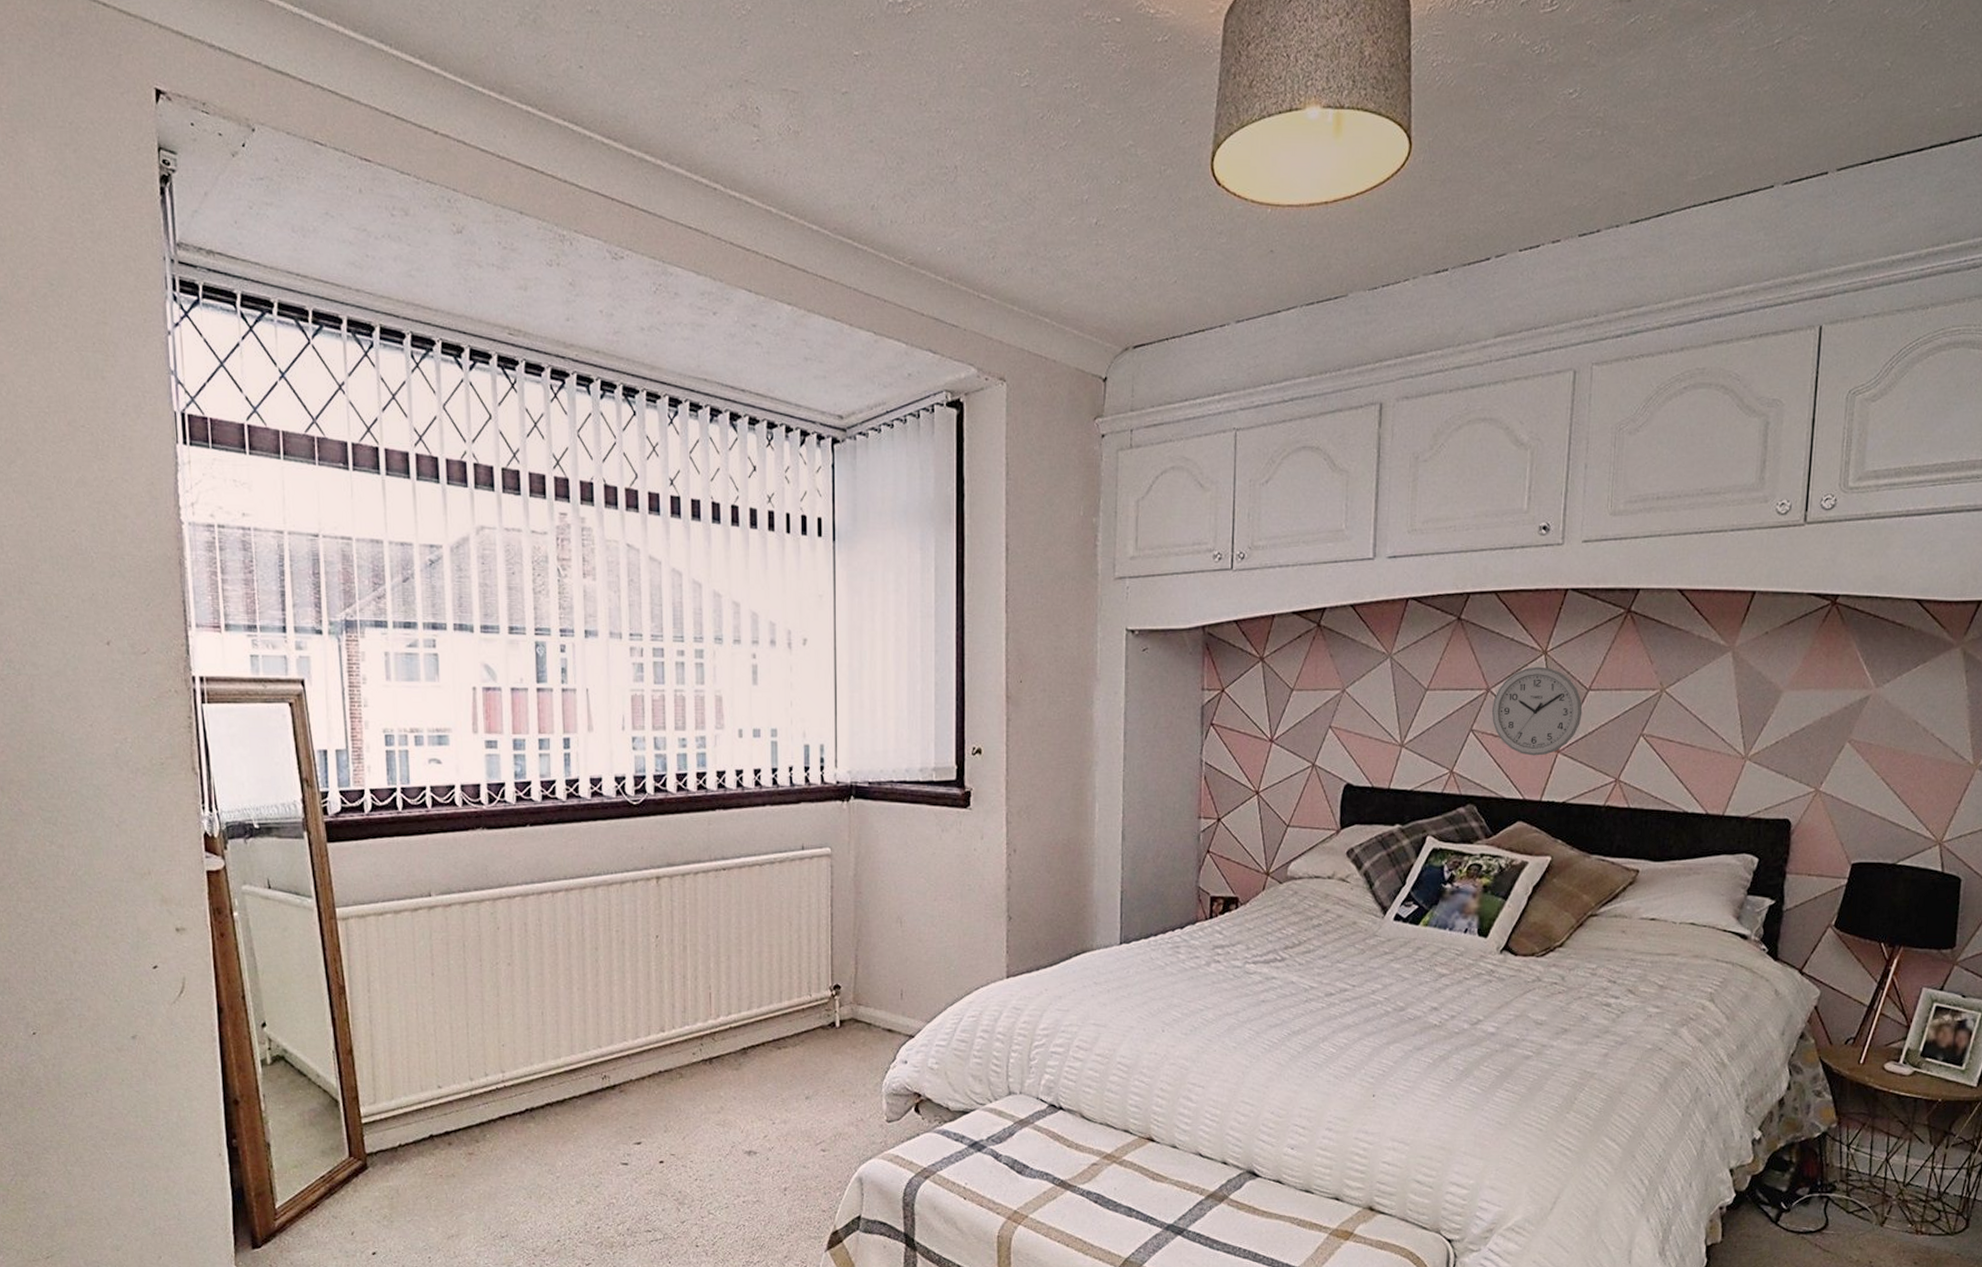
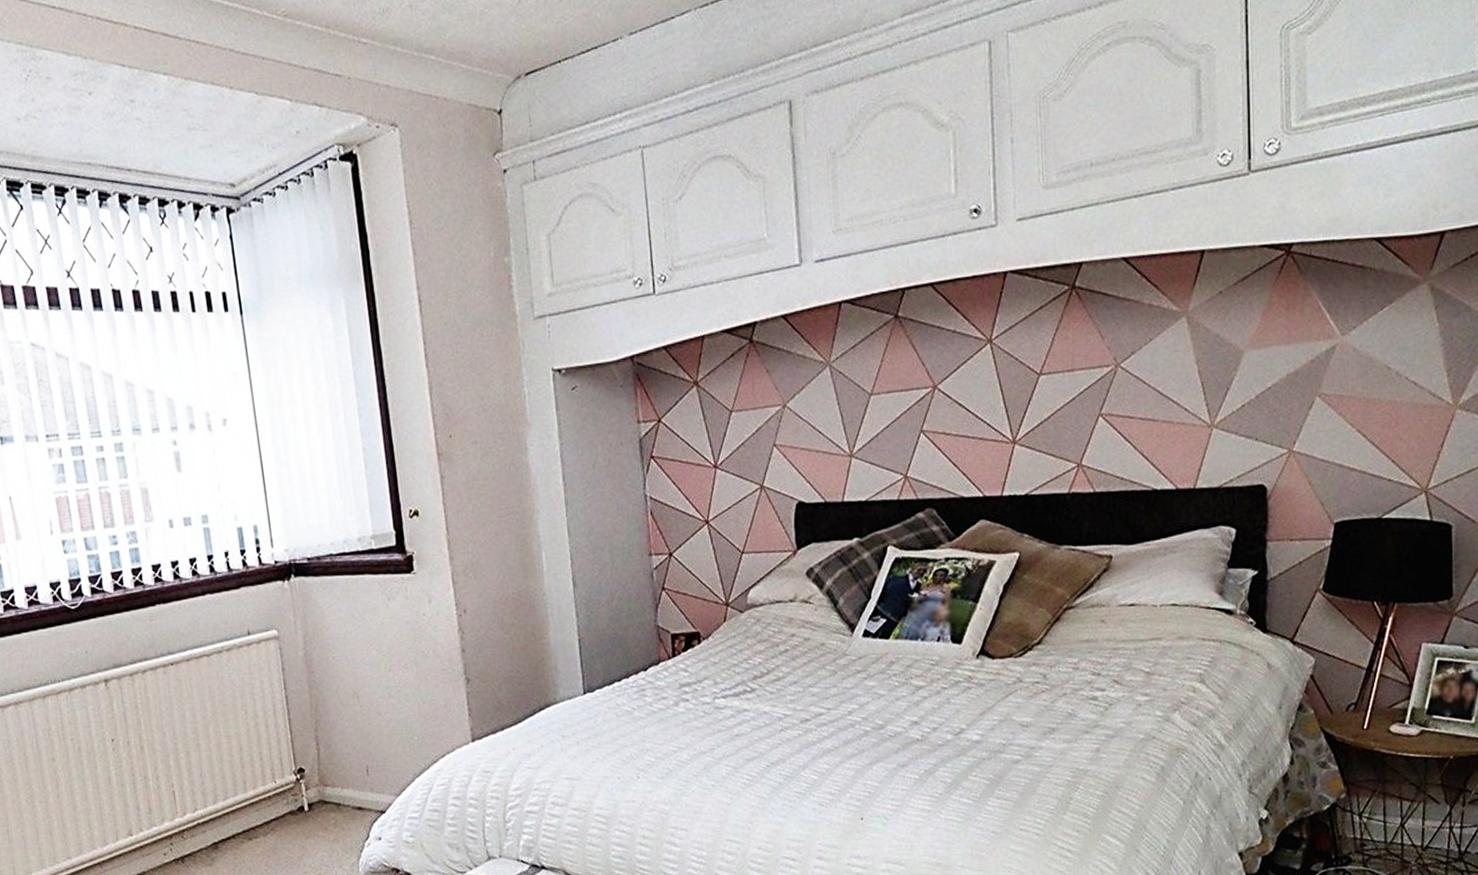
wall clock: present [1491,666,1583,756] -> none [940,356,1036,451]

